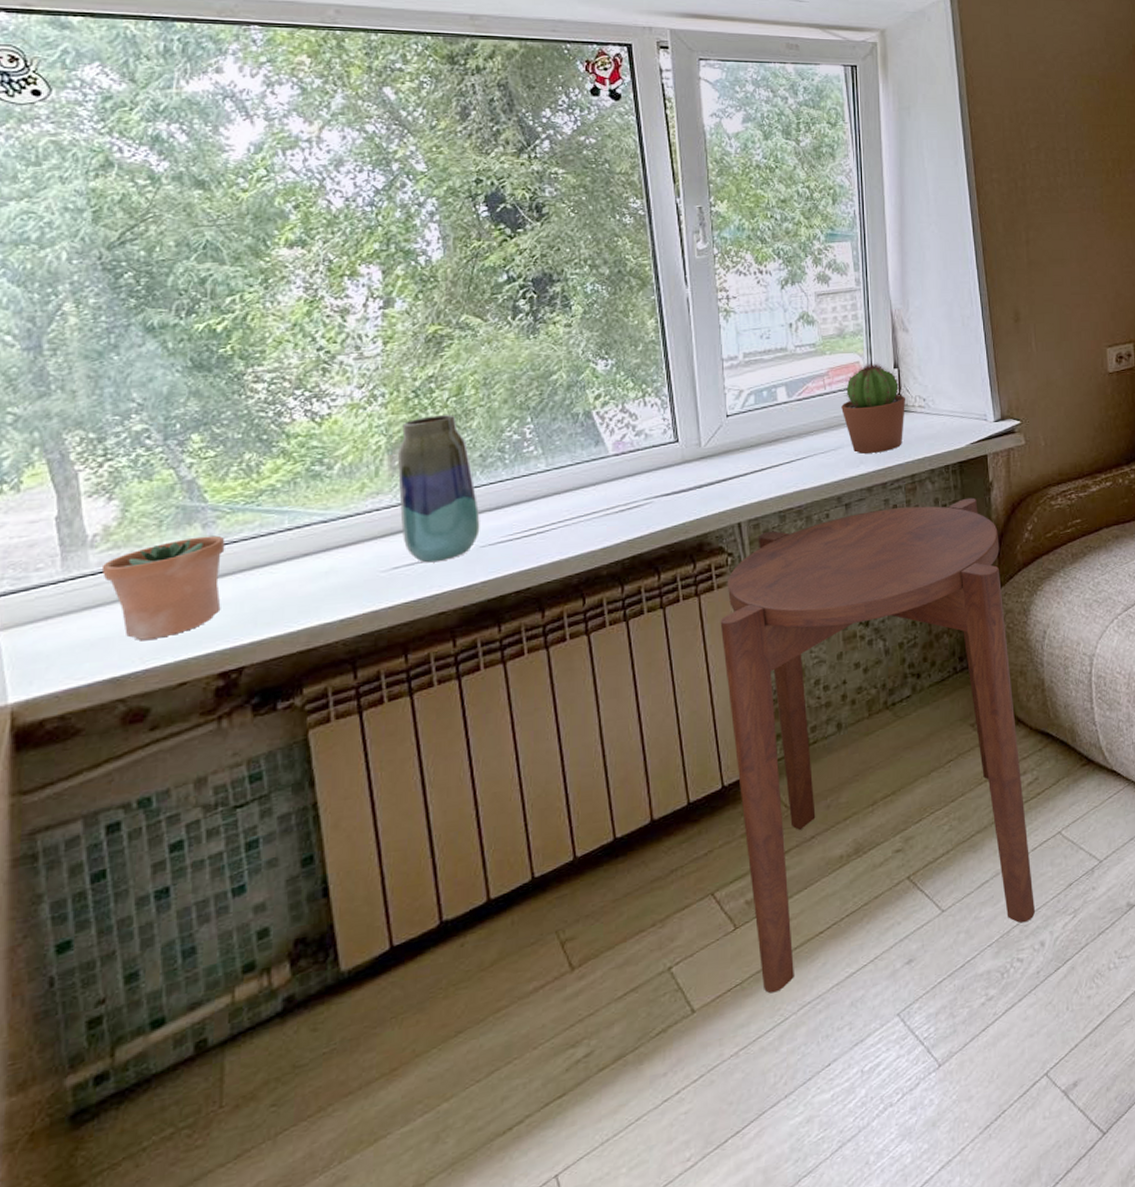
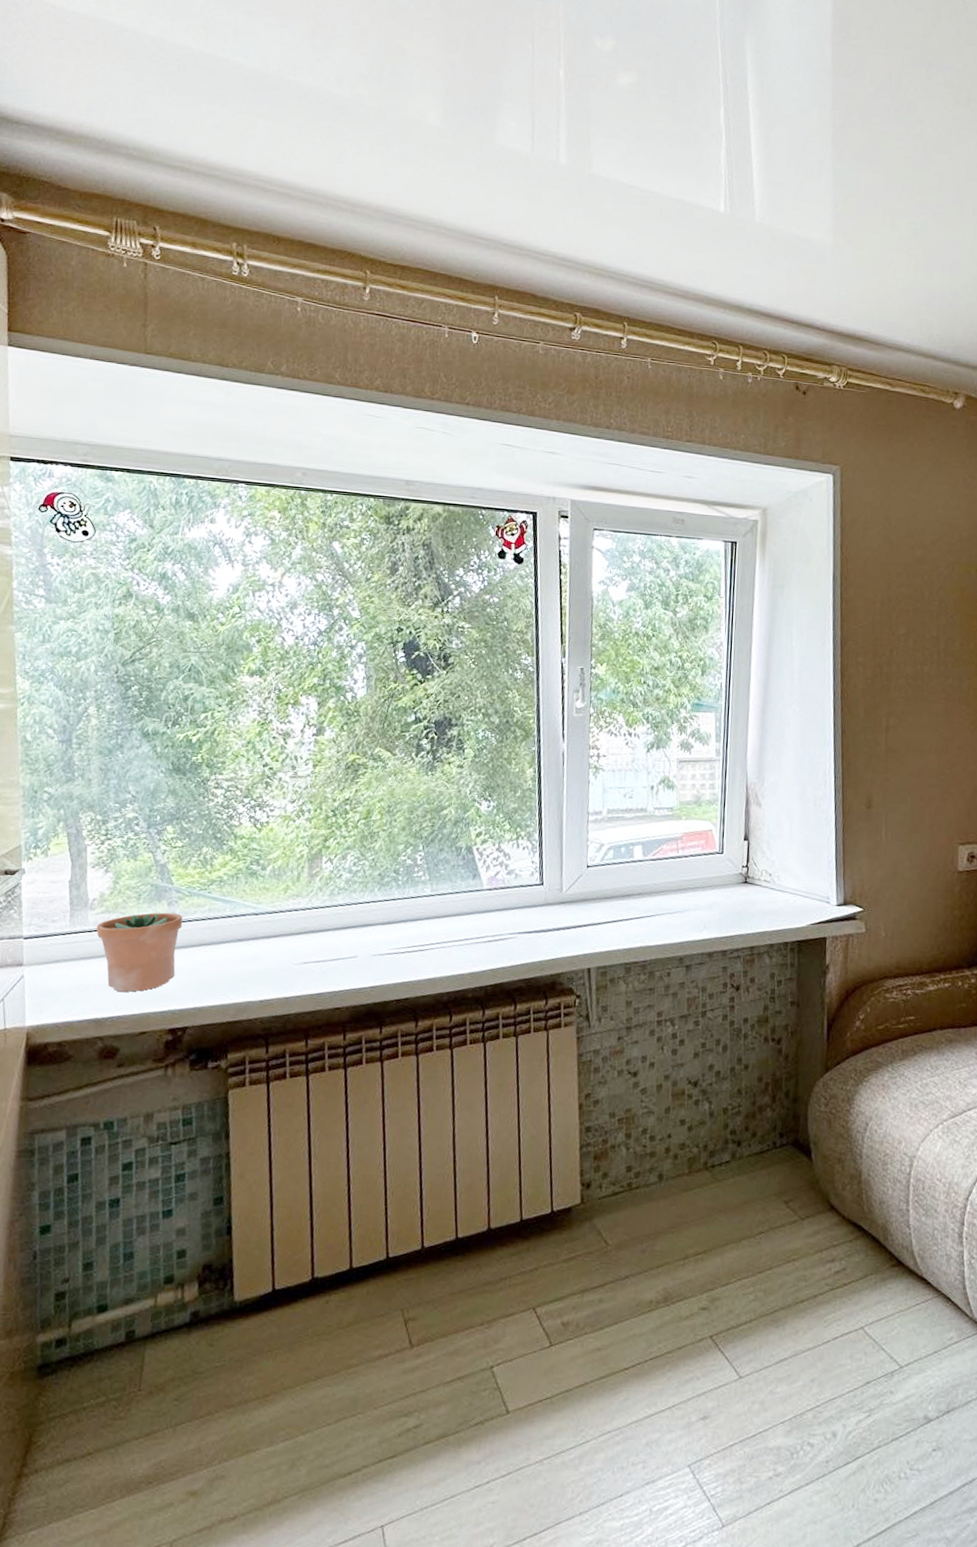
vase: present [397,415,480,563] -> none [312,834,375,963]
side table: present [720,497,1035,993] -> none [563,976,831,1414]
potted cactus: present [841,363,906,454] -> none [691,832,753,921]

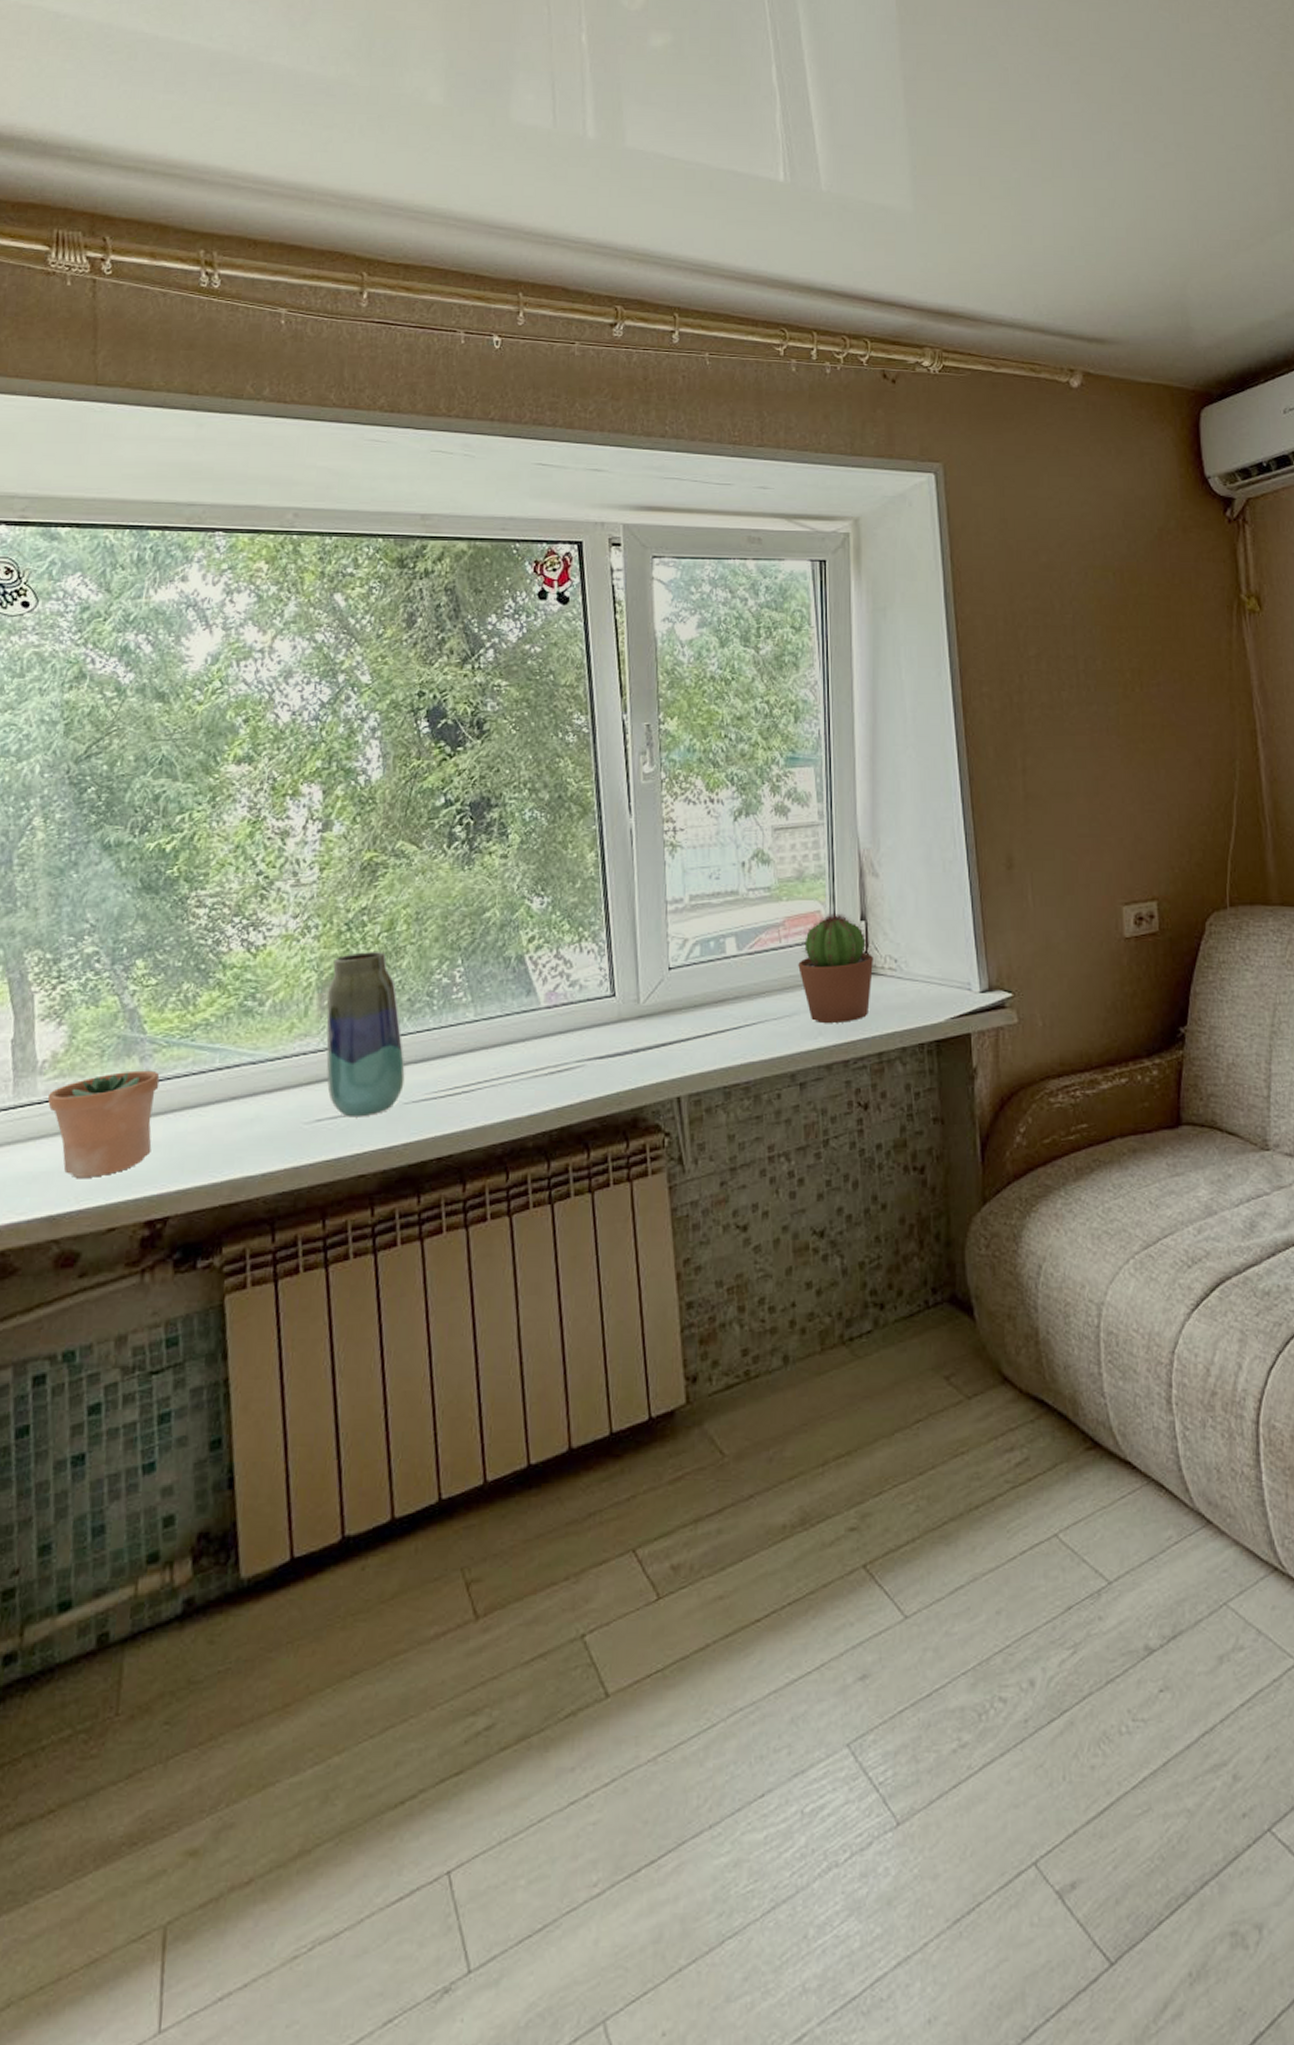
vase: none [312,834,375,963] -> present [326,952,405,1117]
potted cactus: none [691,832,753,921] -> present [798,913,874,1023]

